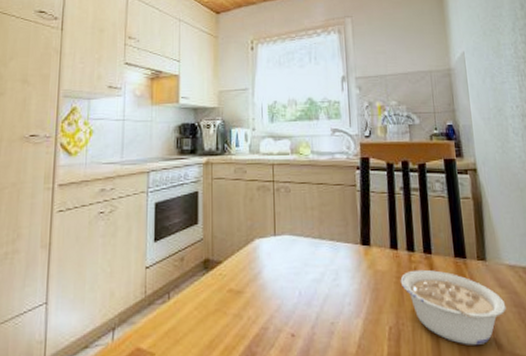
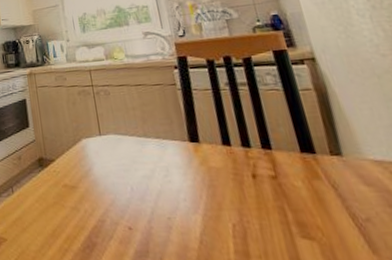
legume: present [400,269,506,345] -> none [238,165,378,247]

